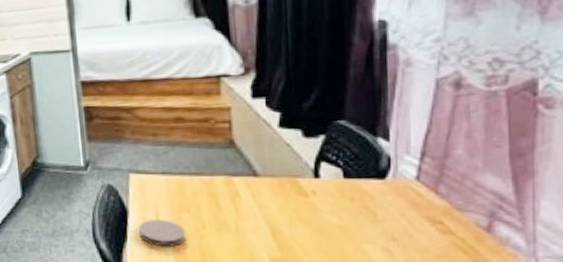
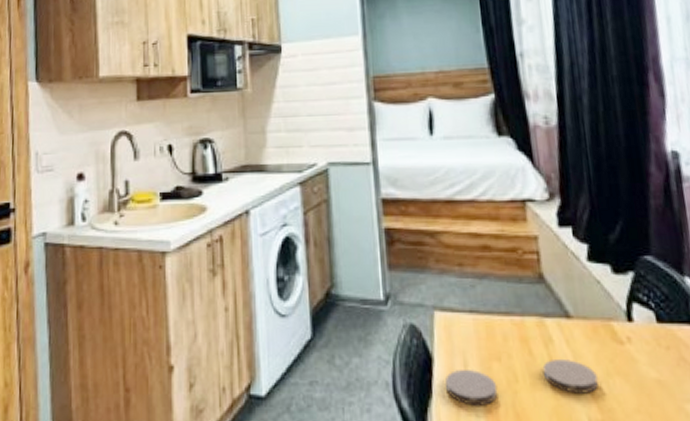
coaster: none [228,210,280,237] -> present [542,360,598,394]

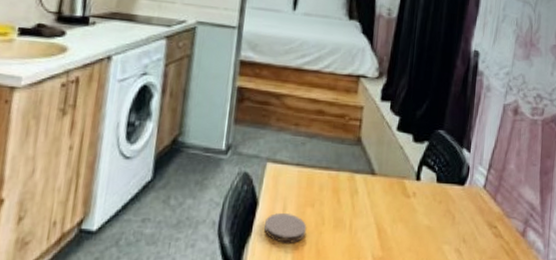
coaster: present [542,360,598,394] -> none [345,208,386,236]

